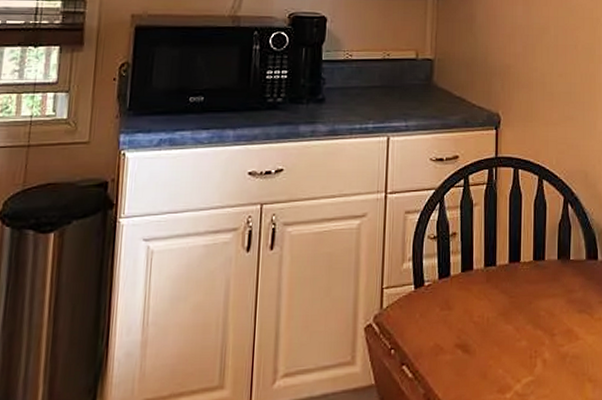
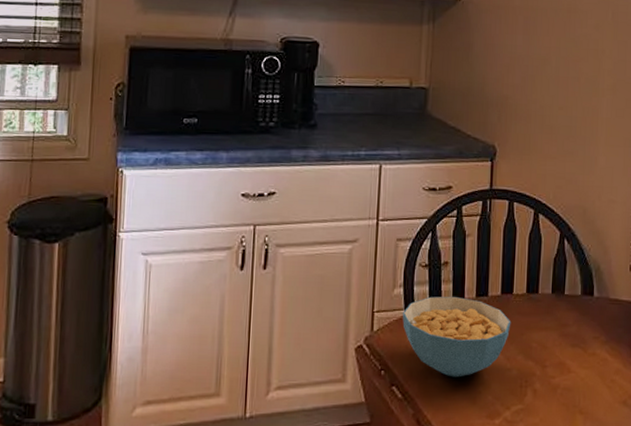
cereal bowl: none [412,267,520,352] -> present [402,296,511,377]

